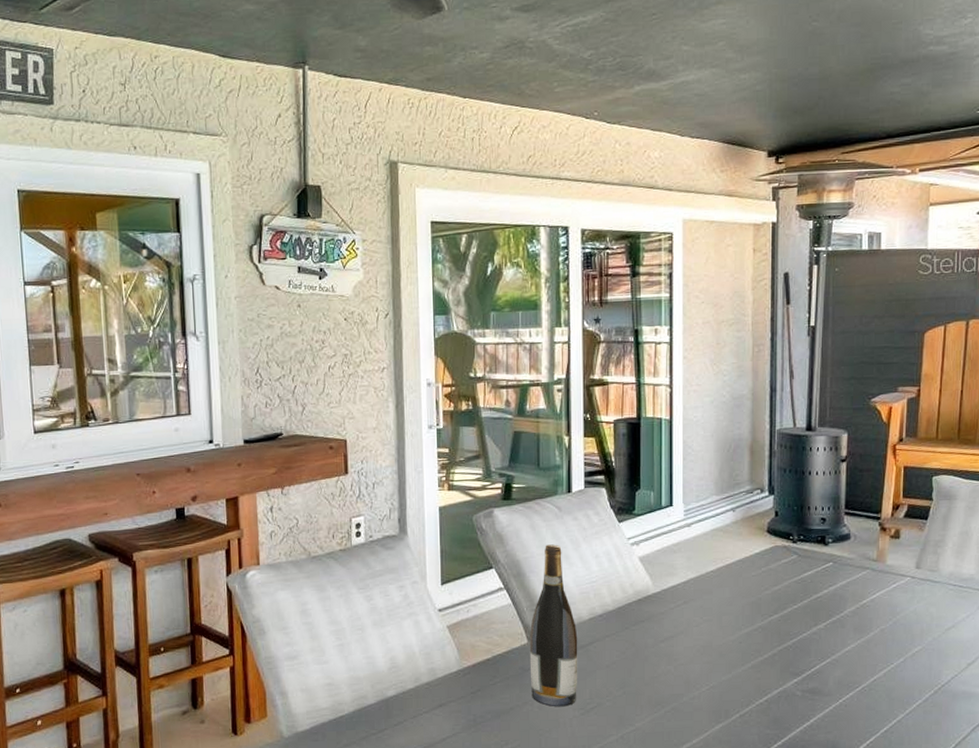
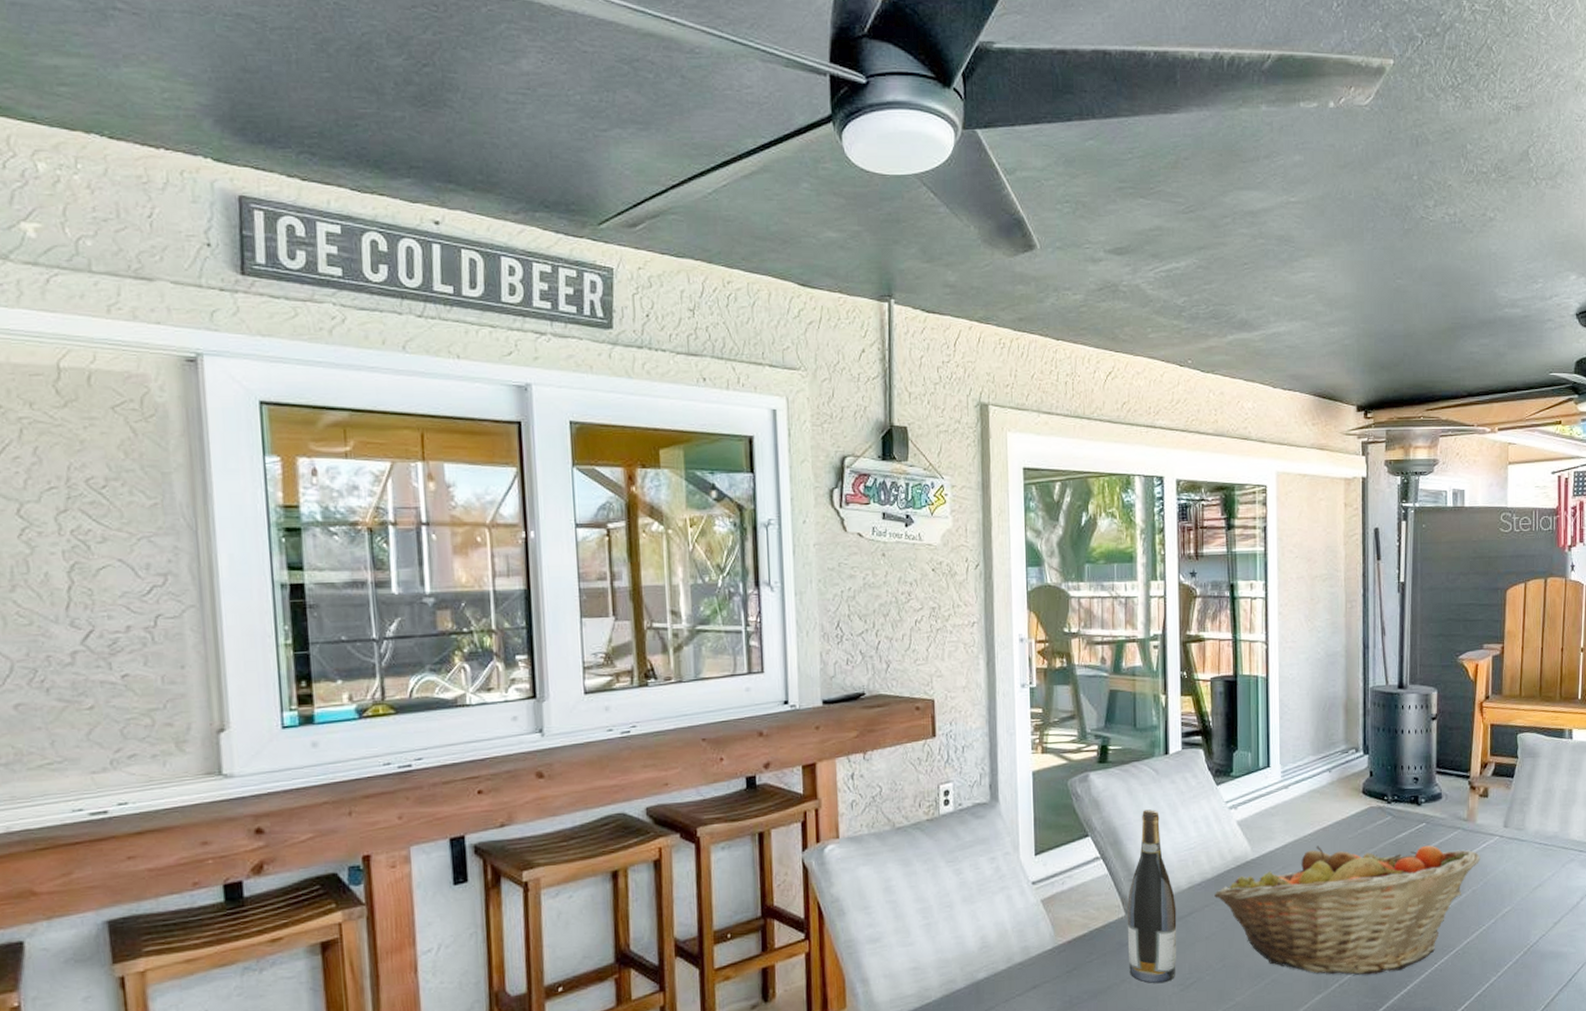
fruit basket: none [615,582,890,707] -> present [1214,845,1481,975]

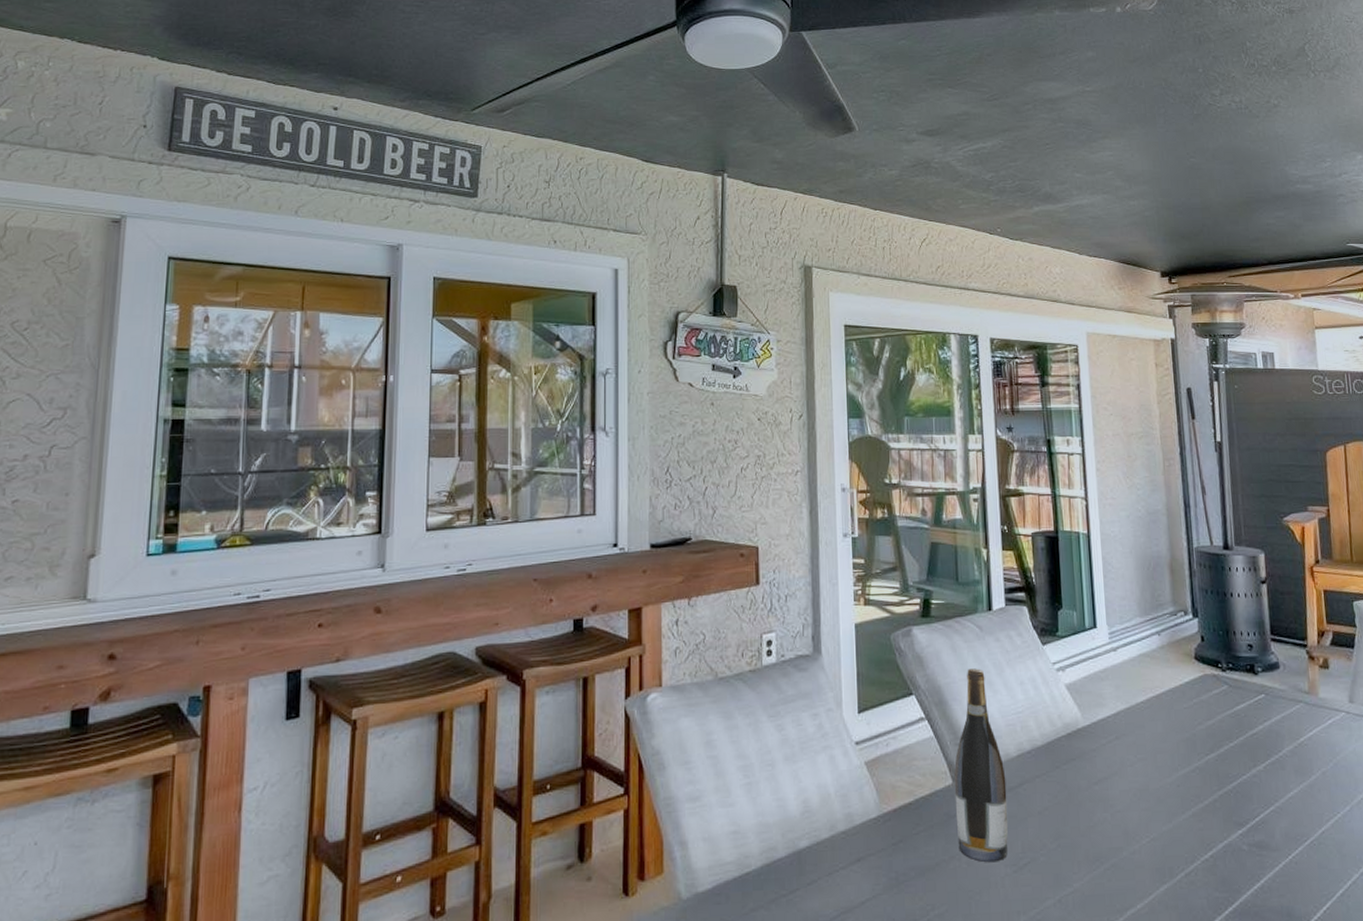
fruit basket: present [1214,845,1481,975] -> none [1045,715,1328,864]

